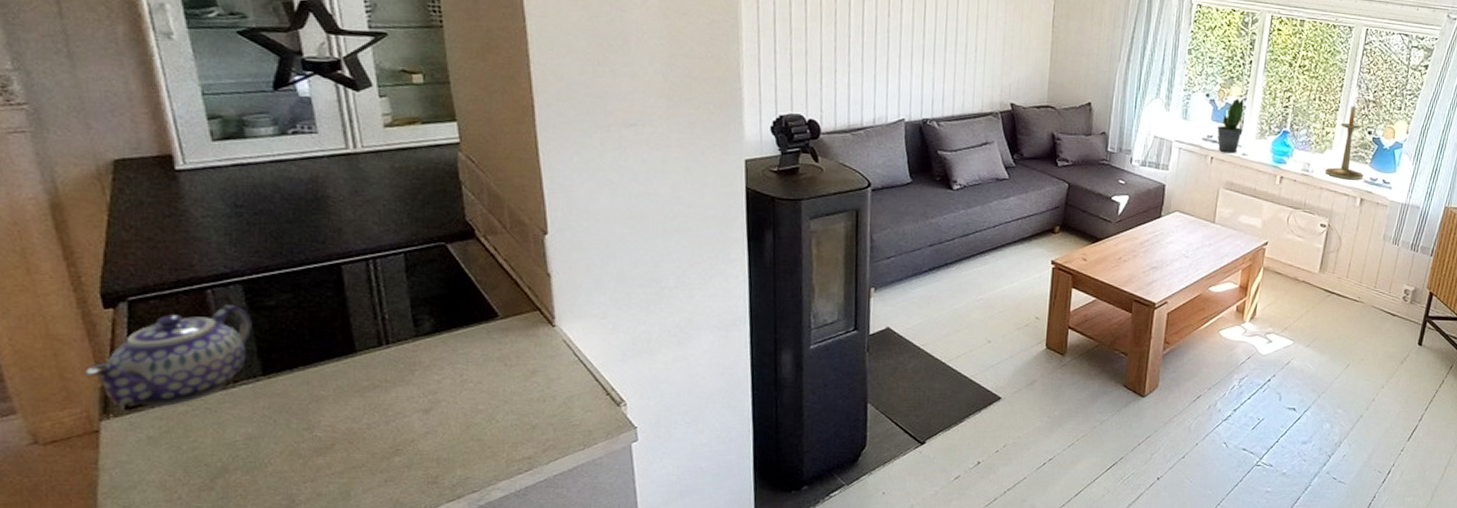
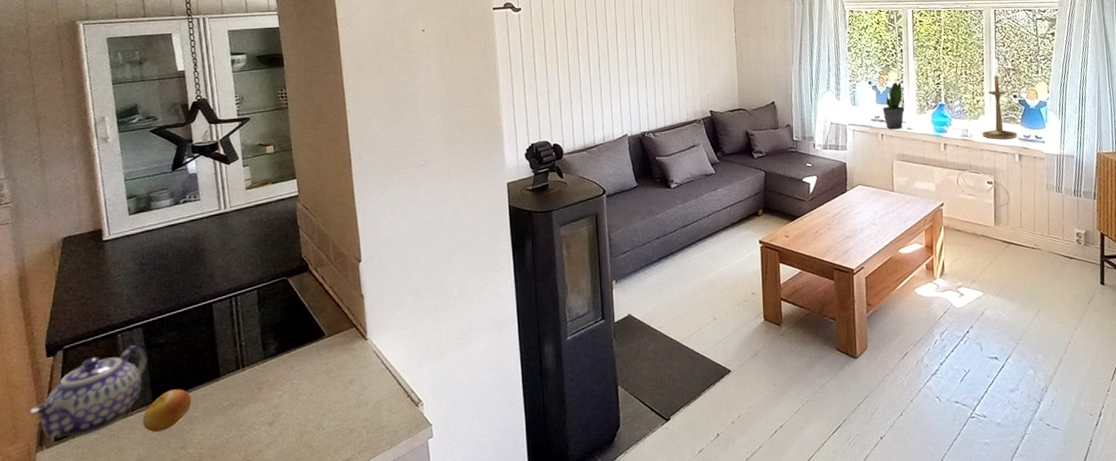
fruit: none [249,362,318,409] -> present [142,389,192,432]

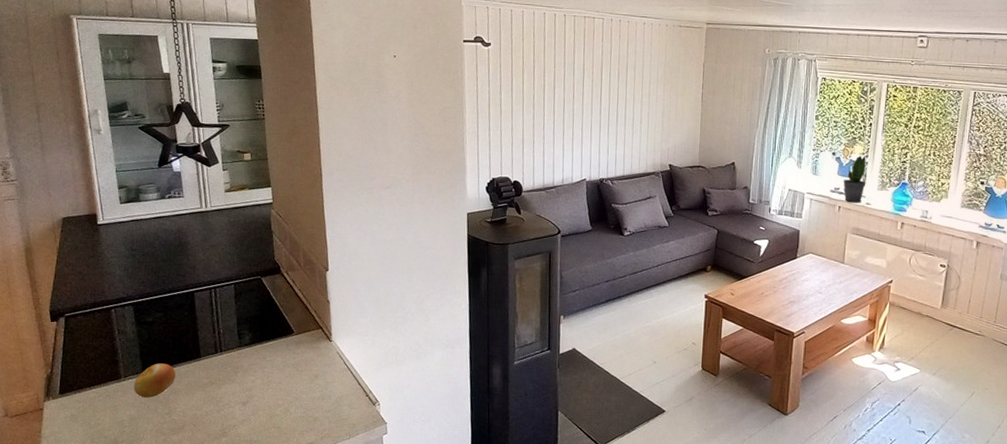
teapot: present [29,345,148,439] -> none [37,320,138,393]
candlestick: present [982,67,1018,140] -> none [942,151,979,226]

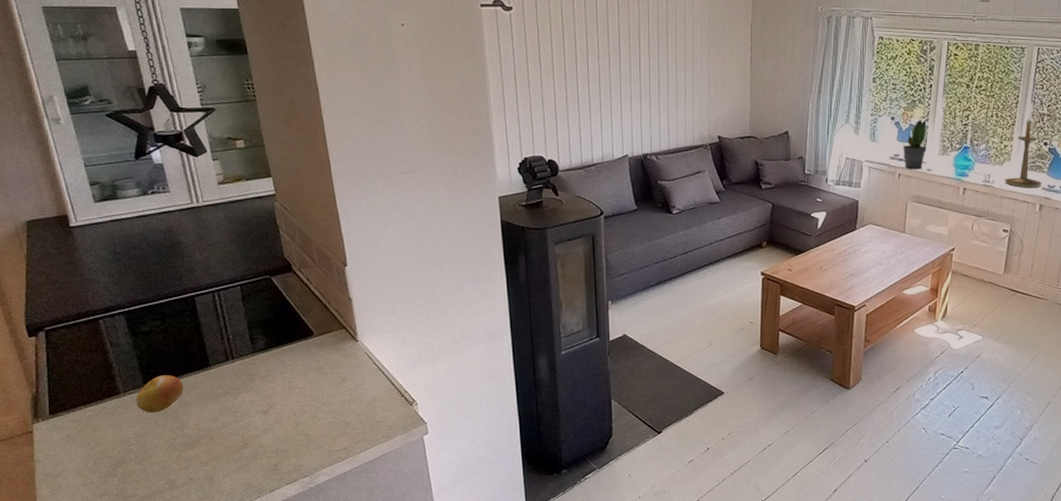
candlestick: none [942,151,979,226] -> present [1005,111,1042,188]

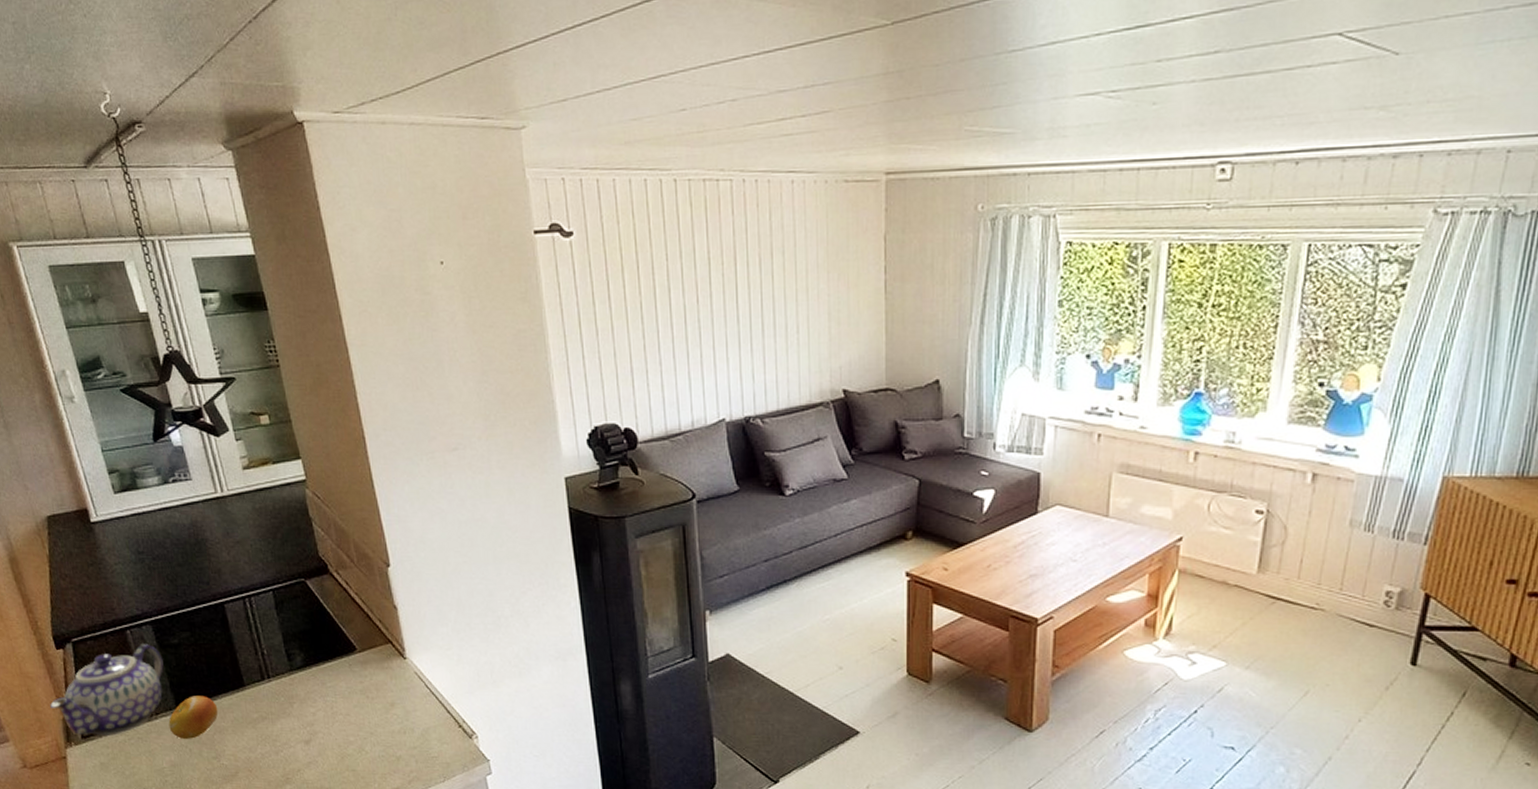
teapot: none [19,331,134,413] -> present [50,644,164,737]
potted plant: present [903,119,927,169] -> none [1104,355,1139,426]
candlestick: present [1005,111,1042,188] -> none [1258,338,1316,450]

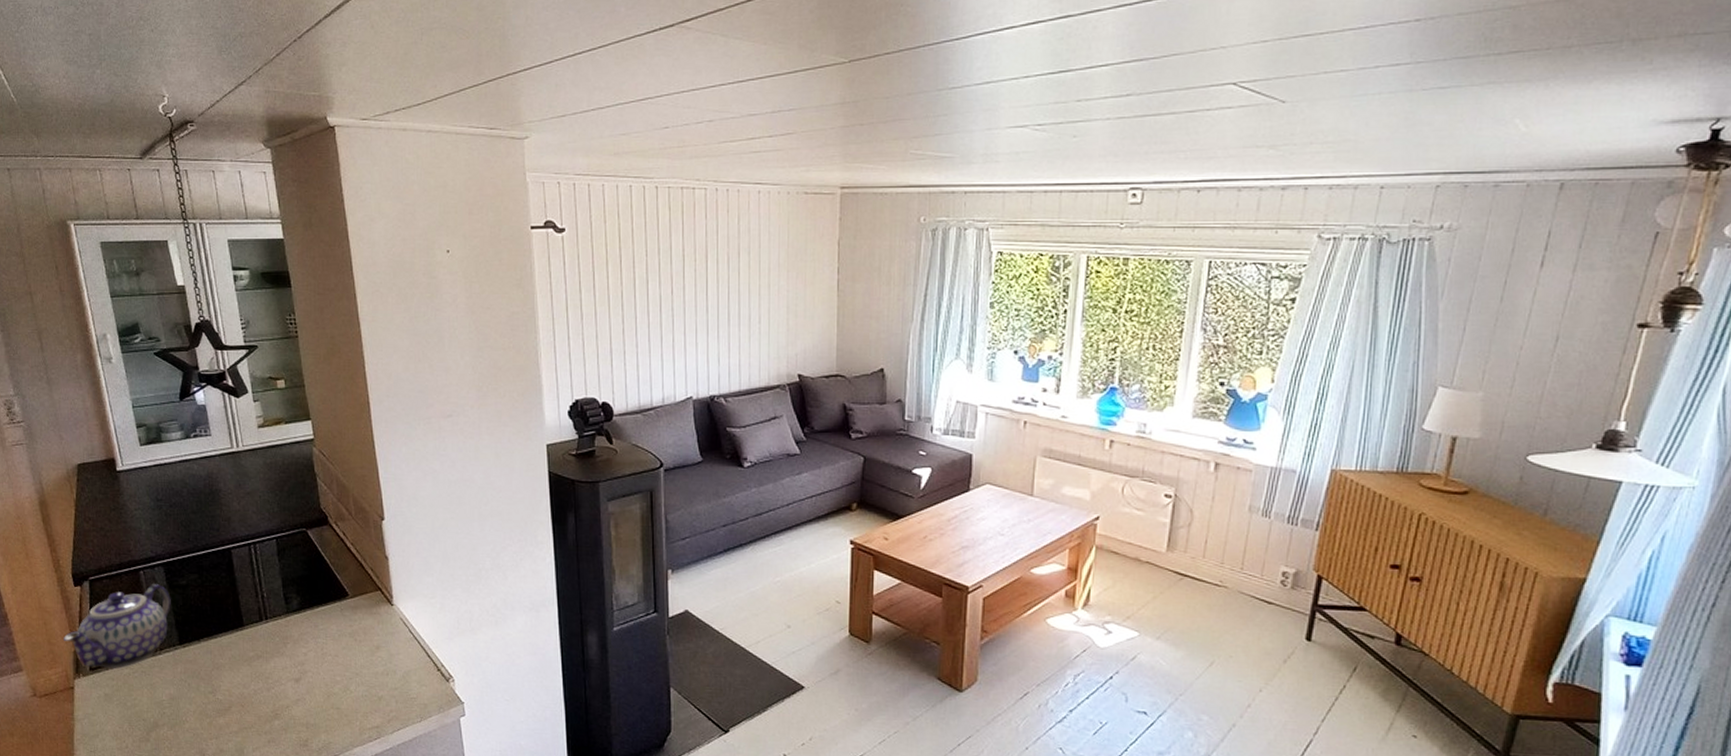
fruit: present [168,696,219,739] -> none [171,633,218,674]

